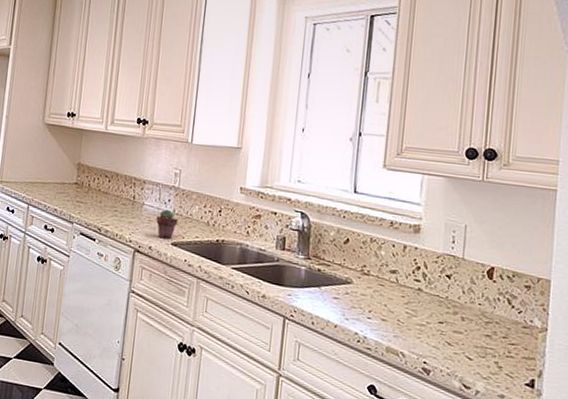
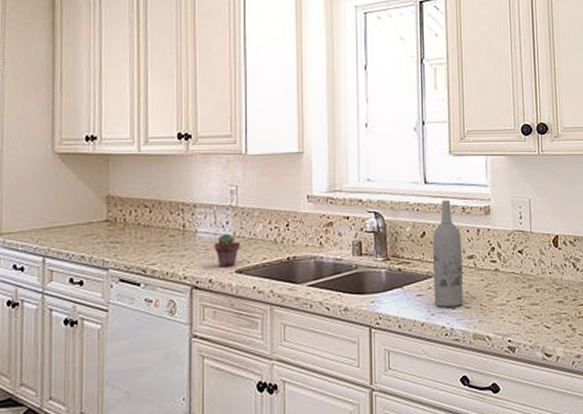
wine bottle: none [350,212,386,317] -> present [433,200,463,308]

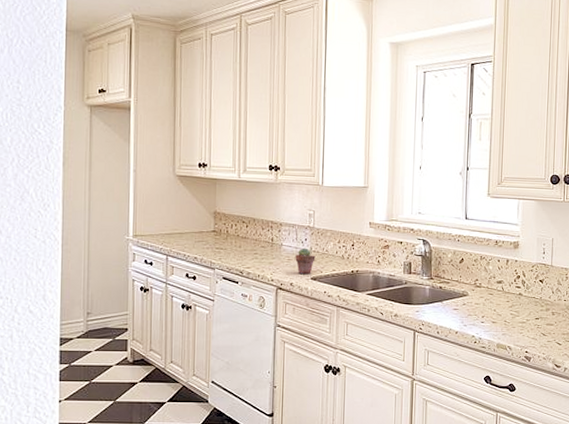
wine bottle: present [433,200,463,308] -> none [467,234,493,321]

